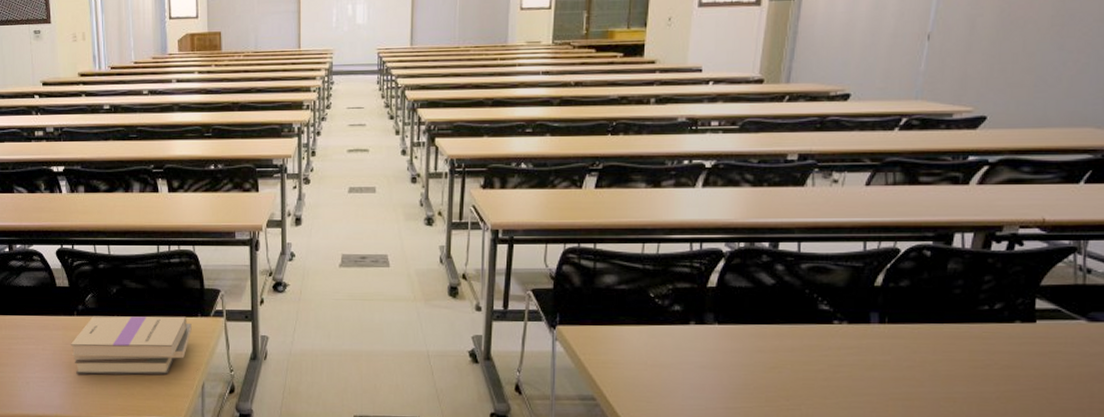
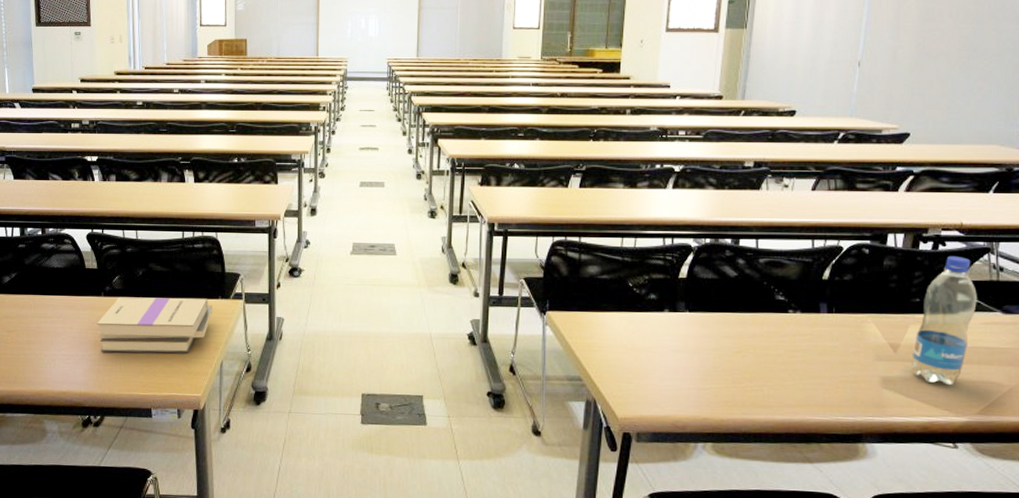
bottle: none [974,257,1058,403] -> present [910,255,977,386]

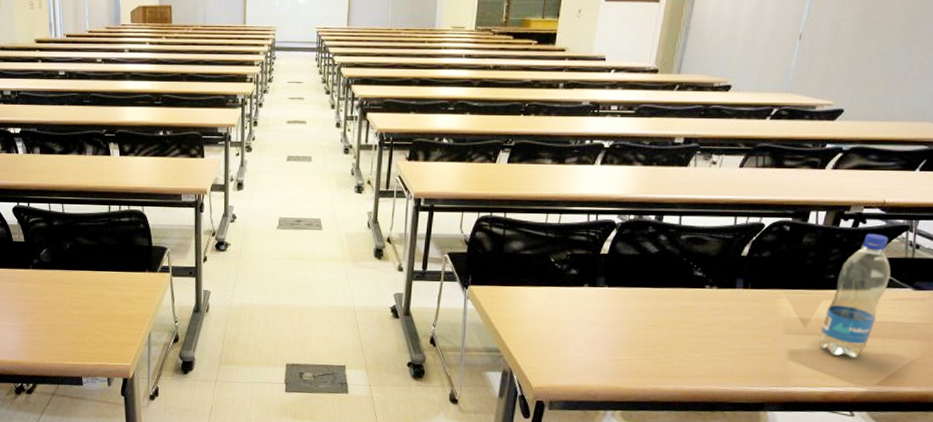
books: present [96,296,212,354] -> none [25,269,140,325]

